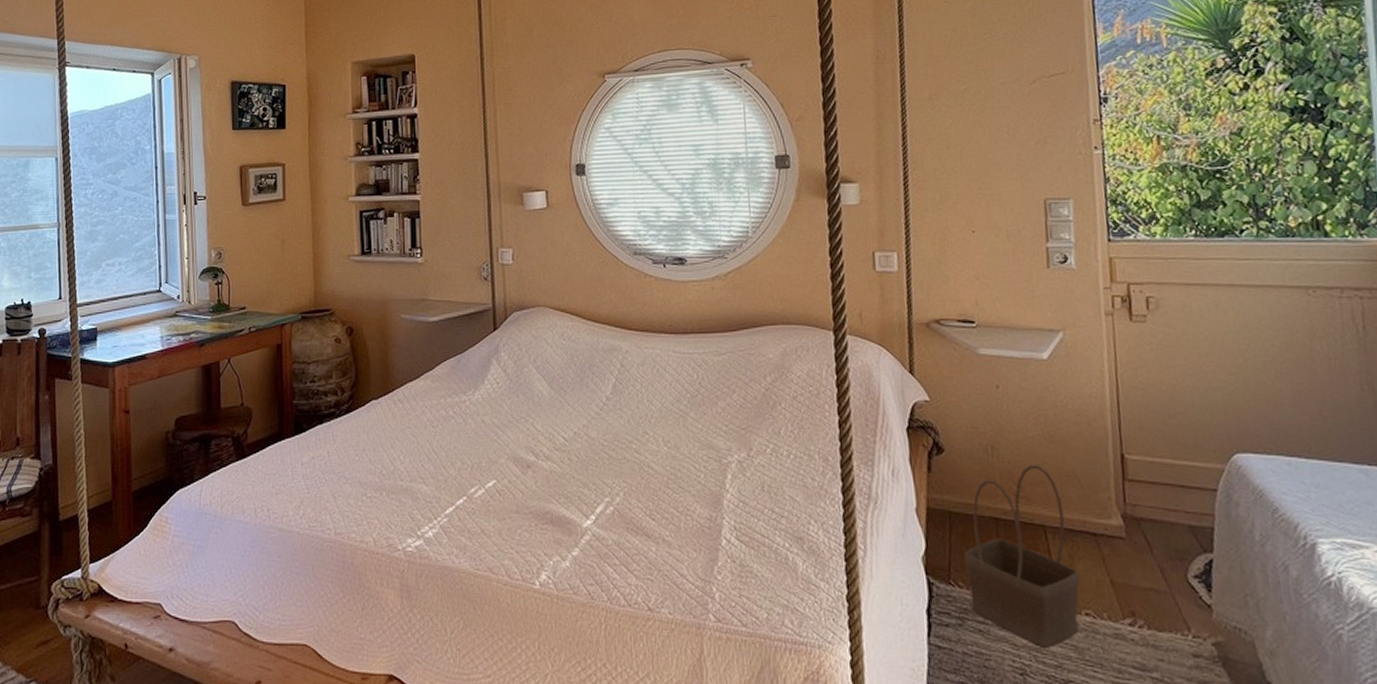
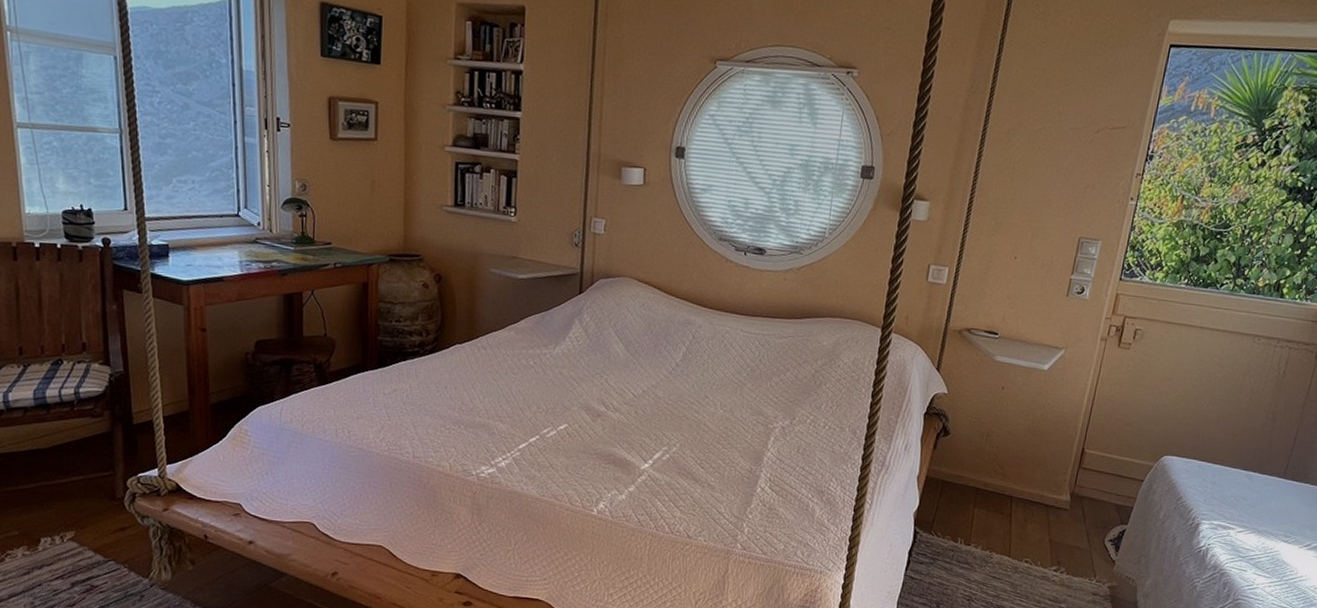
basket: present [964,465,1080,648] -> none [943,450,1030,583]

